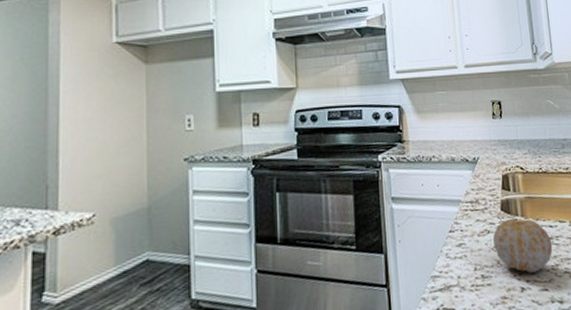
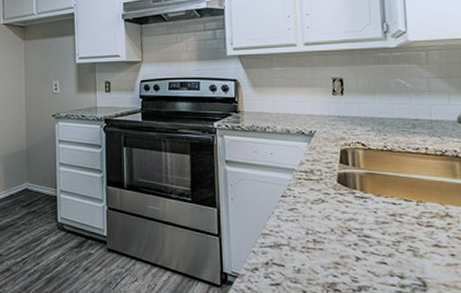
fruit: present [493,218,553,273] -> none [328,191,395,245]

